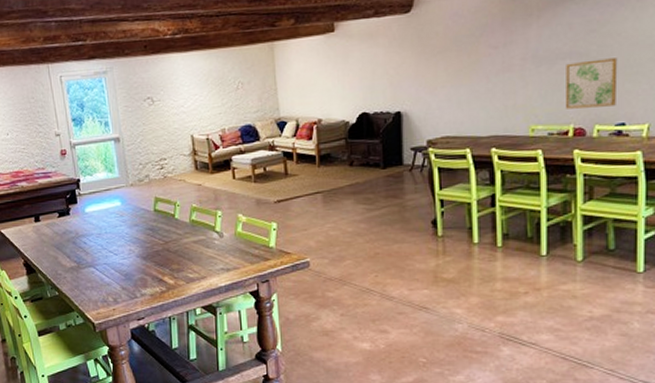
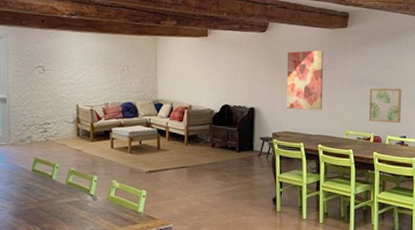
wall art: none [441,22,495,107] -> present [286,50,323,110]

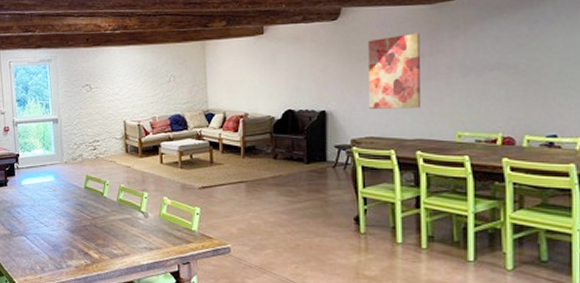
wall art: present [369,88,402,123] -> none [494,71,548,118]

